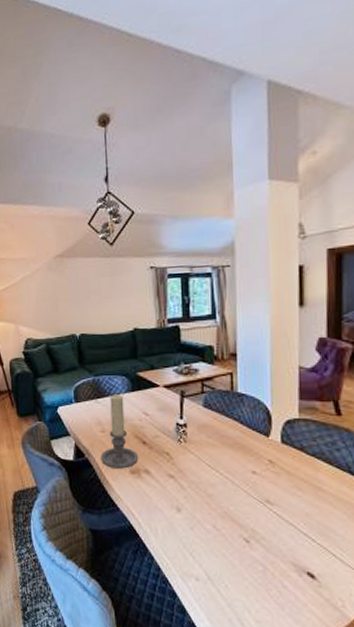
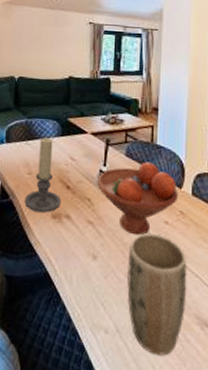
fruit bowl: none [174,411,266,487] -> present [96,162,179,236]
plant pot: none [214,484,281,601] -> present [127,233,187,356]

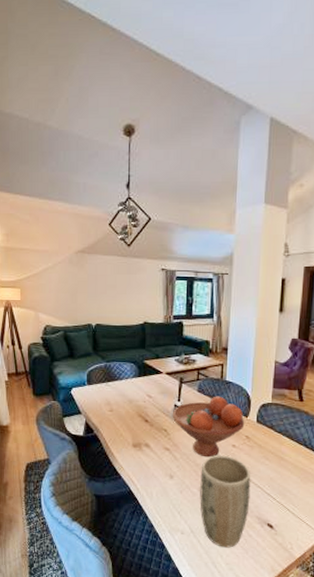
candle holder: present [24,138,62,213] -> none [108,379,141,443]

